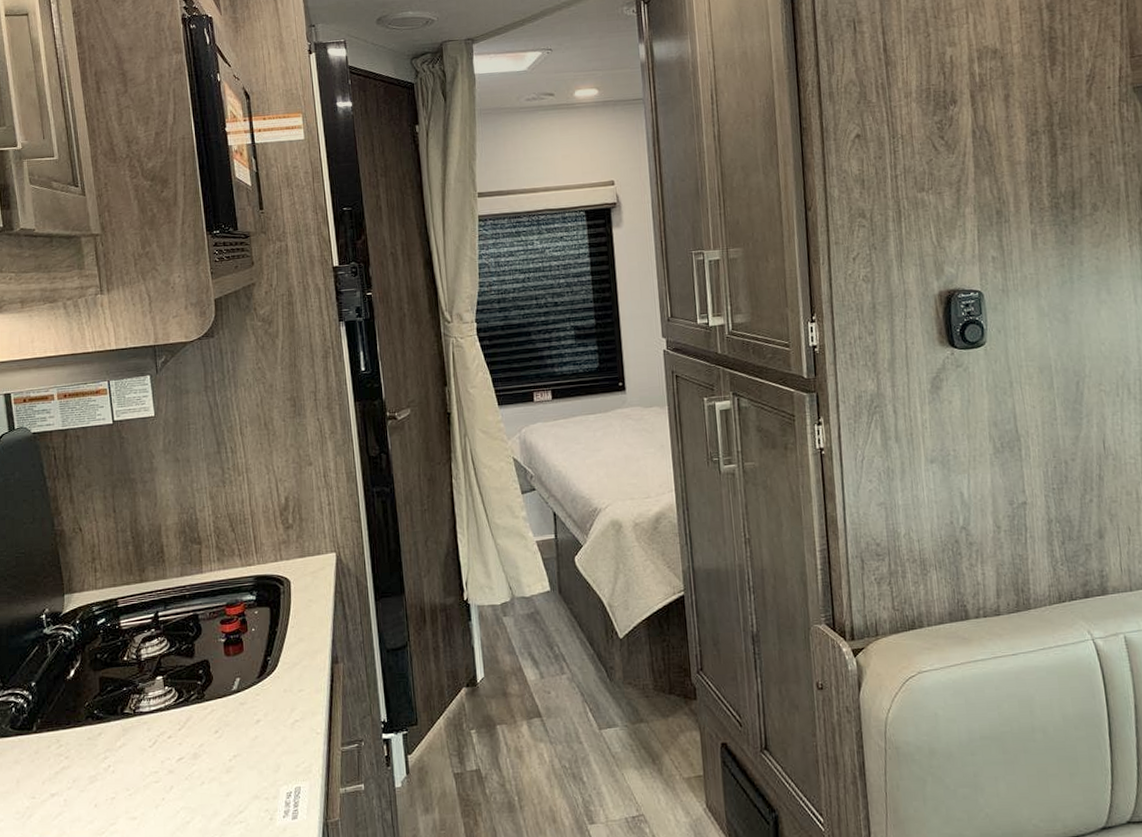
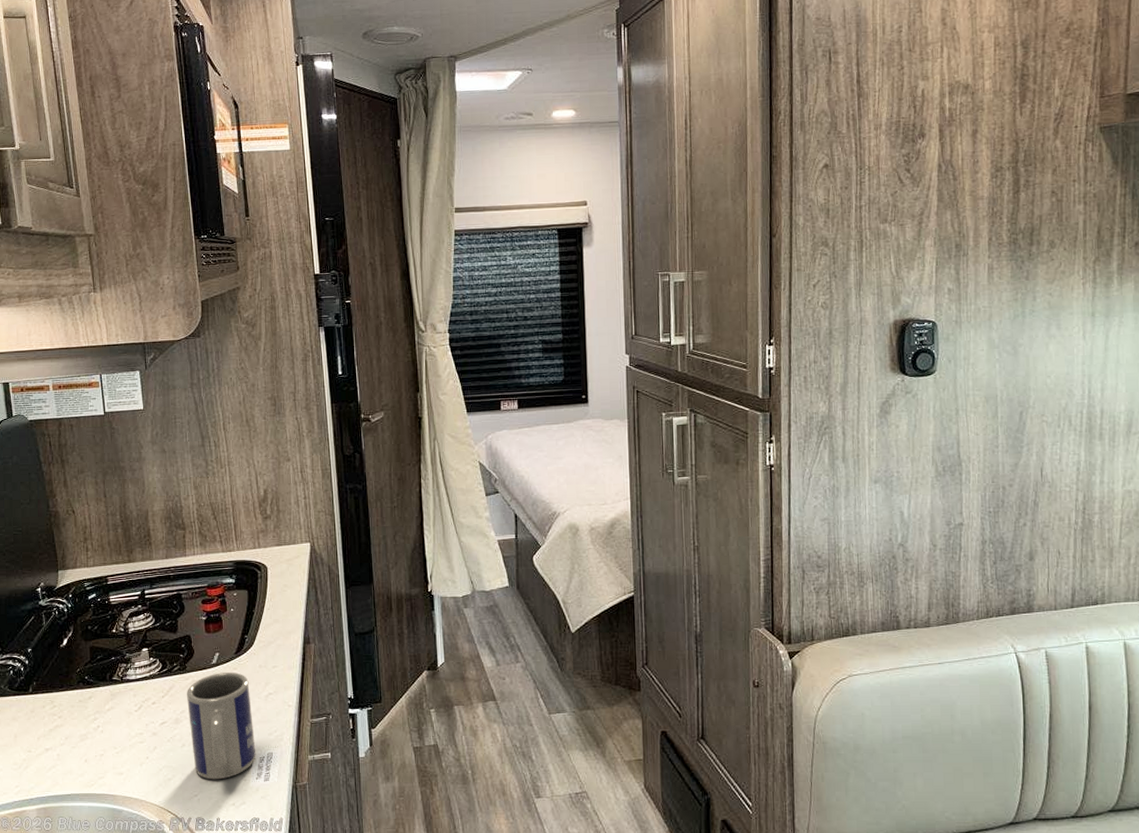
mug: none [205,699,283,821] -> present [187,672,256,780]

